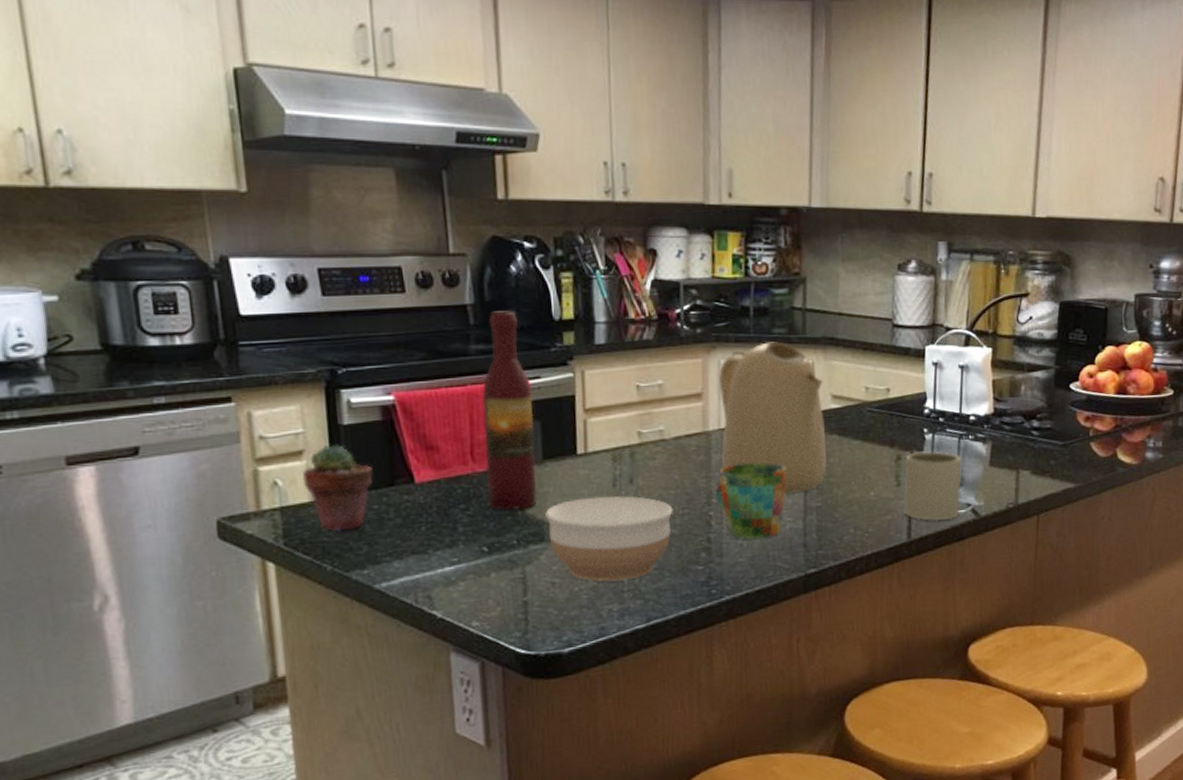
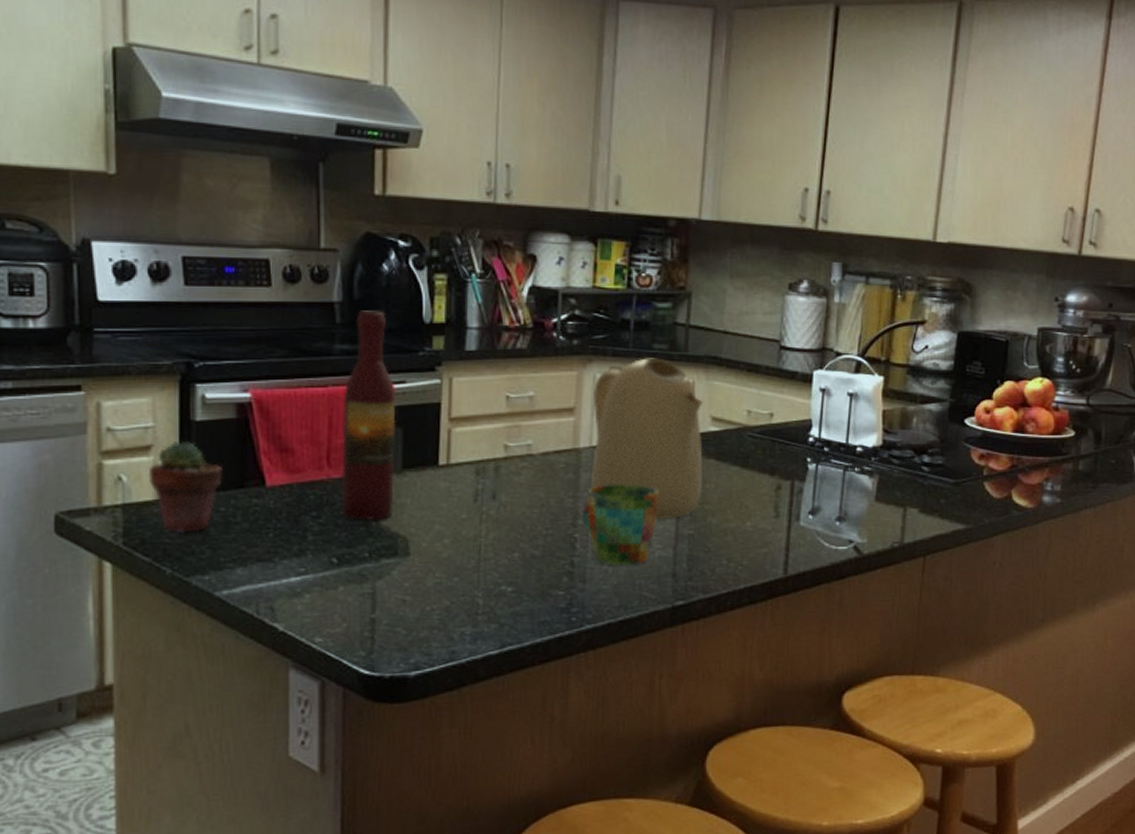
bowl: present [545,495,673,582] -> none [401,511,536,603]
mug: present [903,451,961,521] -> none [781,482,845,557]

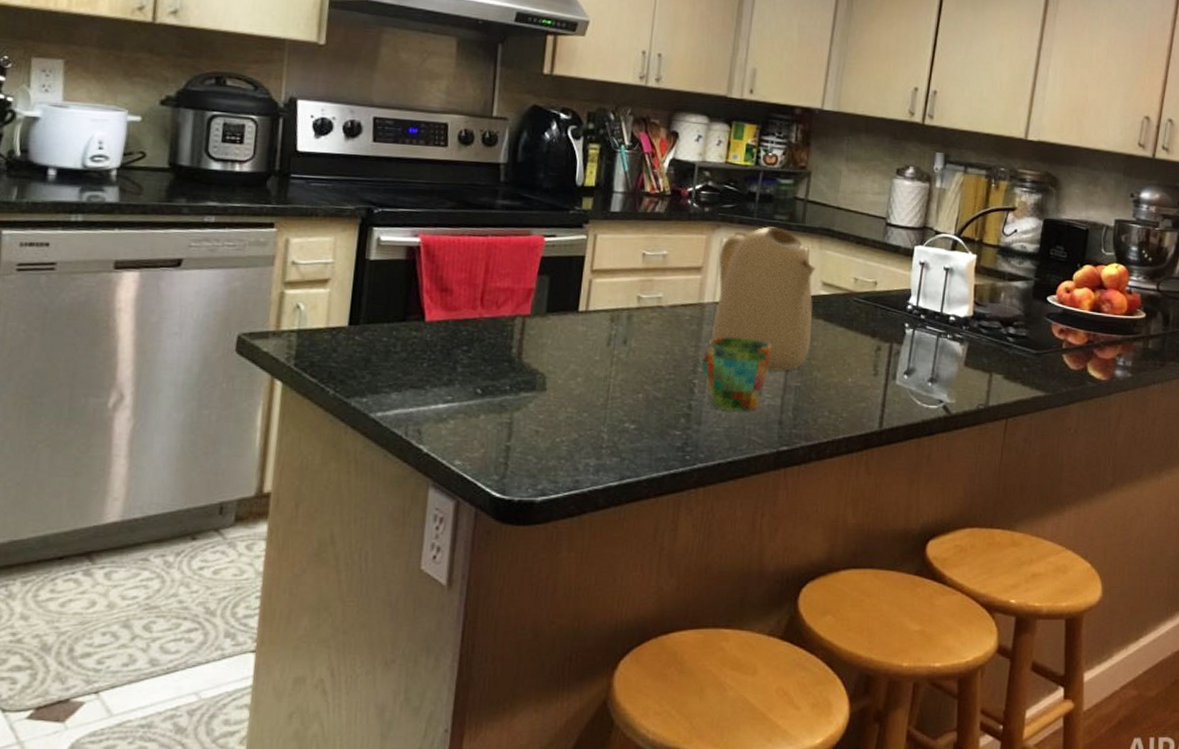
potted succulent: present [148,442,223,533] -> none [323,277,389,359]
wine bottle: present [340,310,396,520] -> none [489,172,546,357]

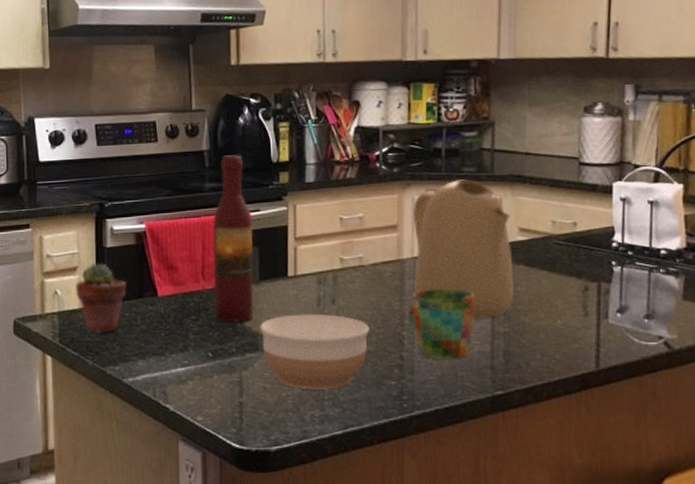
potted succulent: none [323,277,389,359] -> present [75,263,127,334]
wine bottle: none [489,172,546,357] -> present [212,155,254,322]
bowl: none [540,353,660,437] -> present [260,313,370,390]

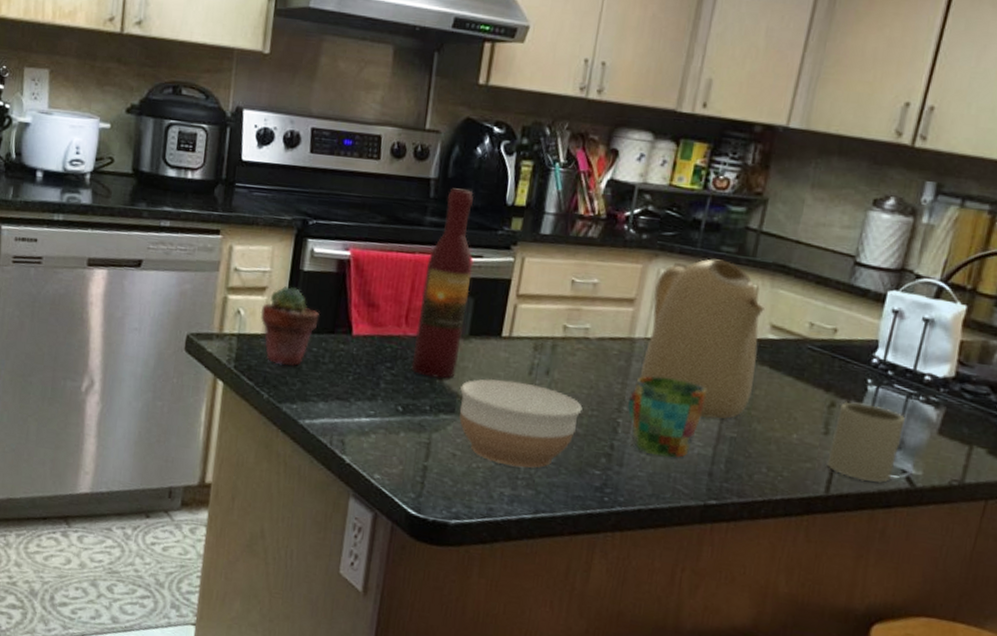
mug: none [591,283,652,352] -> present [827,401,905,483]

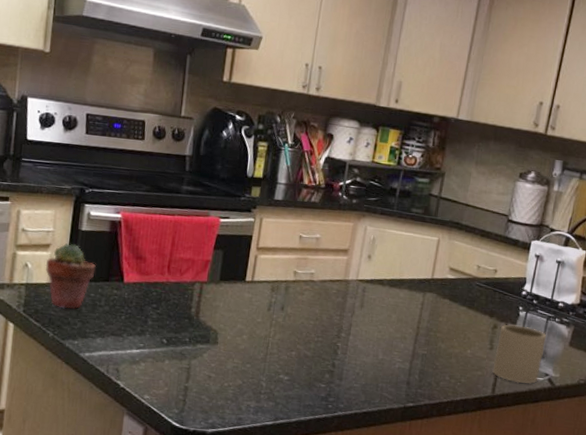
wine bottle: present [411,188,474,379] -> none [173,163,221,316]
bowl: present [459,379,583,468] -> none [213,315,310,385]
mug: present [628,376,706,458] -> none [345,309,403,372]
kettle: present [639,258,764,420] -> none [353,218,444,341]

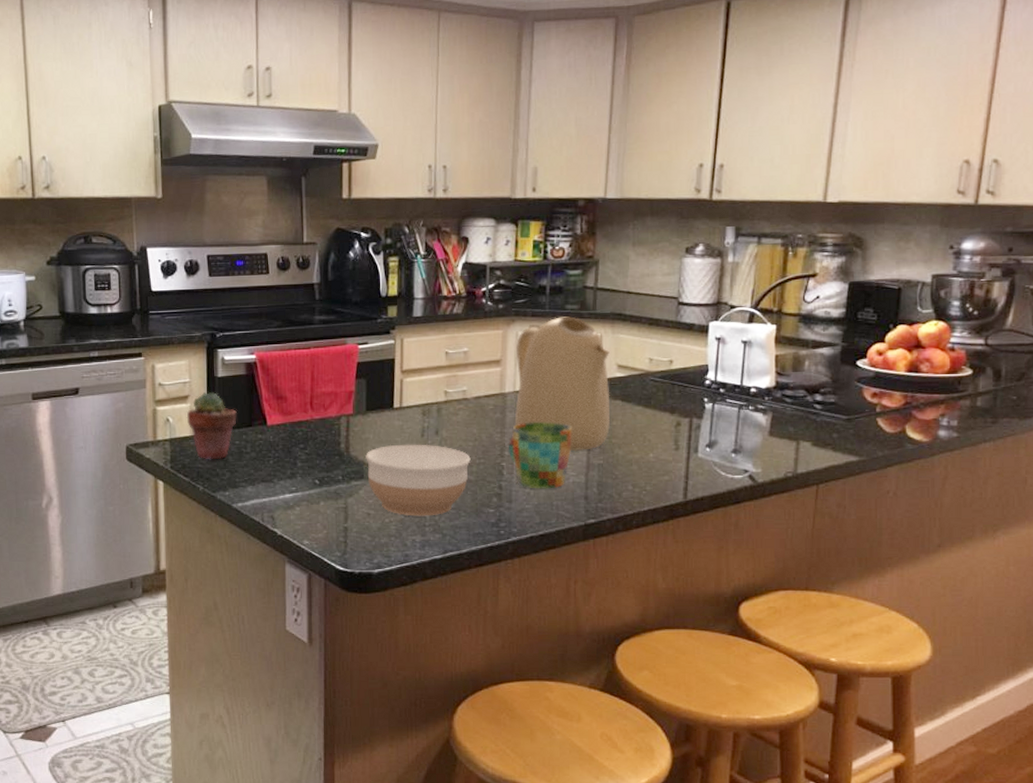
bowl: none [213,315,310,385] -> present [366,444,471,517]
mug: none [345,309,403,372] -> present [509,422,572,489]
kettle: none [353,218,444,341] -> present [514,316,610,452]
mug: present [492,324,546,384] -> none [681,419,740,485]

